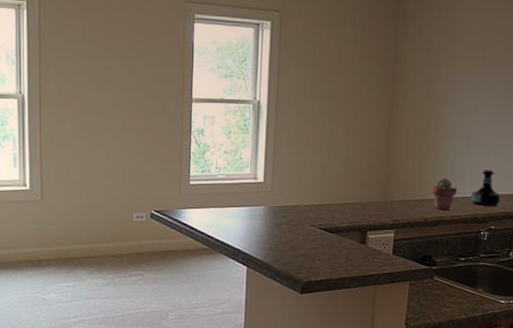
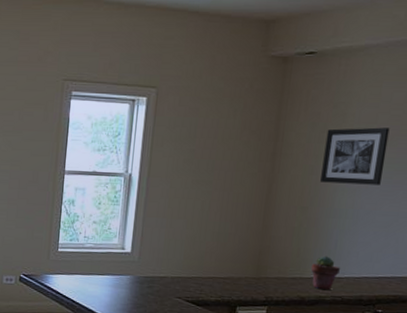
wall art: none [436,52,493,108] -> present [320,127,390,185]
tequila bottle: present [470,170,501,206] -> none [355,250,392,289]

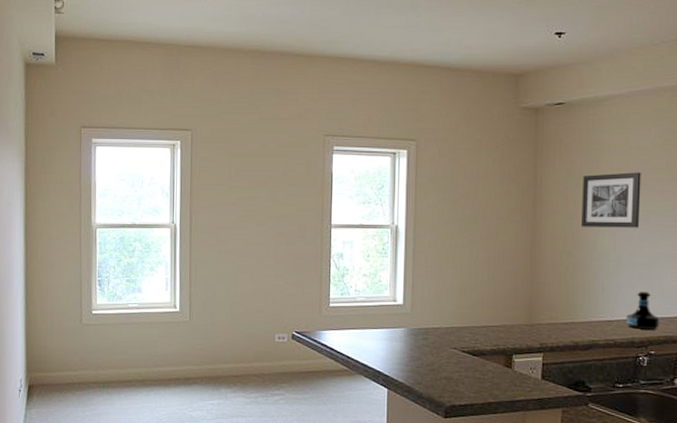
potted succulent: present [311,256,340,290] -> none [581,299,609,333]
tequila bottle: none [355,250,392,289] -> present [625,291,660,330]

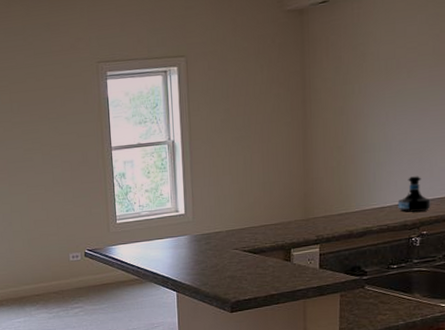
wall art: present [582,172,641,228] -> none [350,60,408,121]

